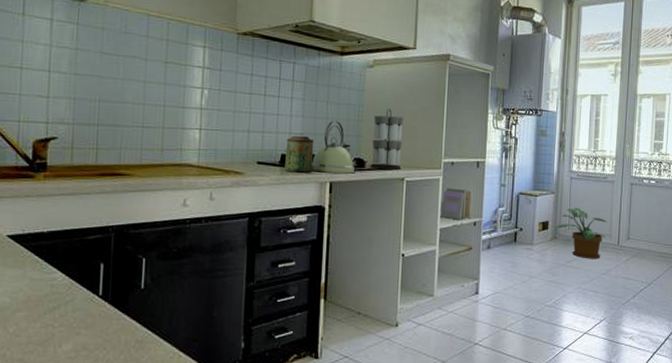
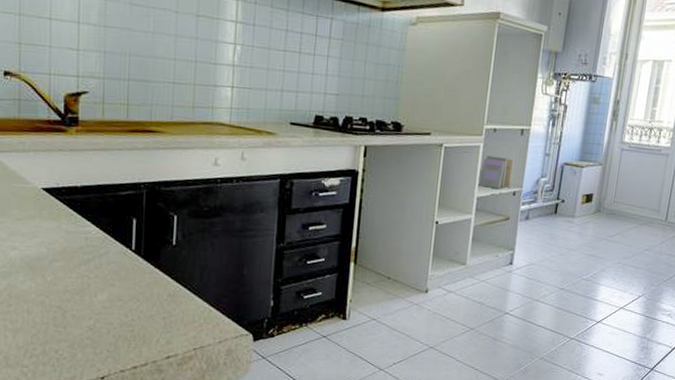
canister: present [285,135,314,173] -> none [318,95,350,136]
kettle: present [311,119,355,175] -> none [346,80,392,139]
spice rack: present [370,109,403,170] -> none [408,70,445,135]
potted plant: present [555,208,607,259] -> none [599,180,657,235]

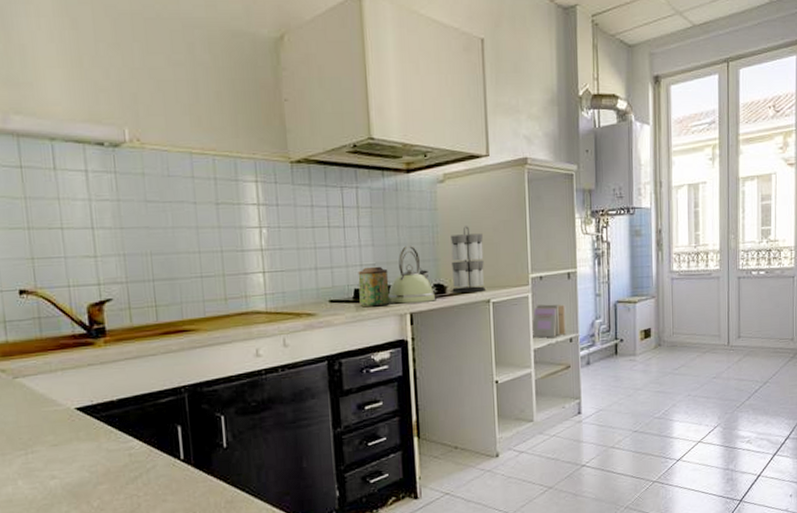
canister: none [318,95,350,136] -> present [358,266,390,308]
kettle: none [346,80,392,139] -> present [388,244,436,305]
spice rack: none [408,70,445,135] -> present [450,226,485,293]

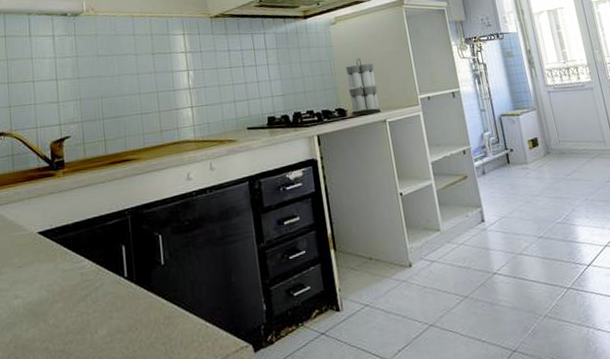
canister: present [358,266,390,308] -> none [270,96,299,133]
kettle: present [388,244,436,305] -> none [297,76,339,129]
books: present [532,304,567,339] -> none [426,120,460,152]

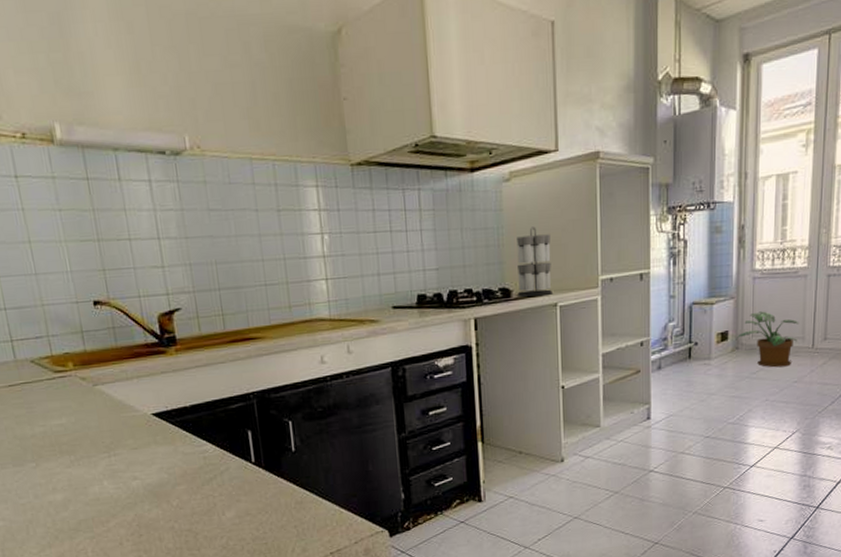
potted plant: none [545,119,600,170] -> present [736,311,799,368]

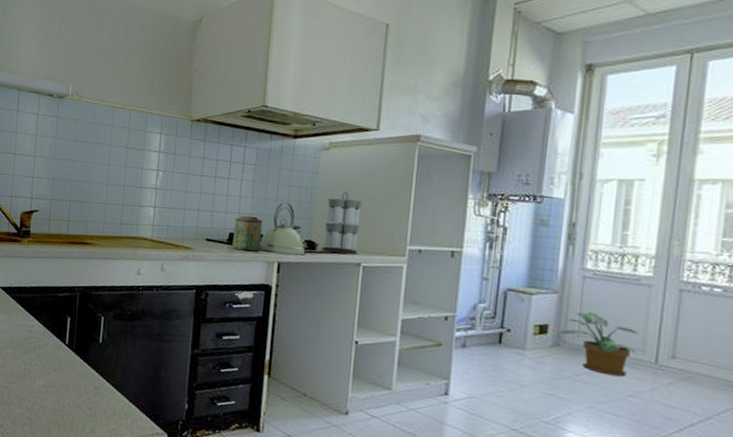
canister: none [421,270,454,314] -> present [232,215,263,252]
kettle: none [452,247,501,310] -> present [259,201,306,256]

